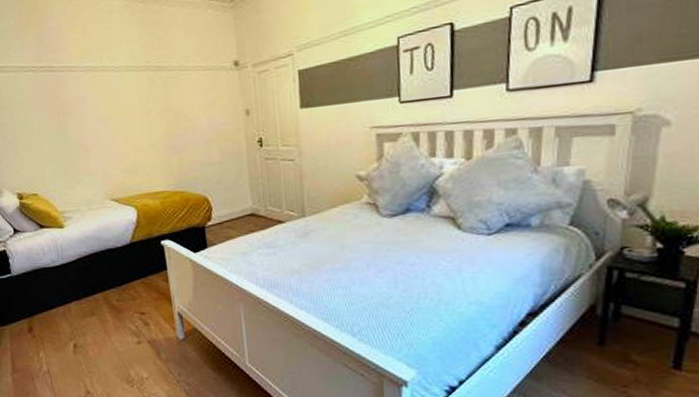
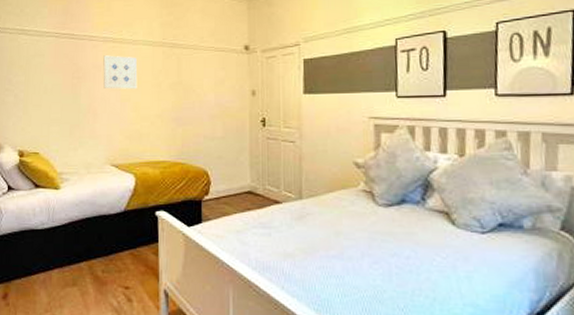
wall art: none [86,85,126,122] -> present [103,55,138,89]

